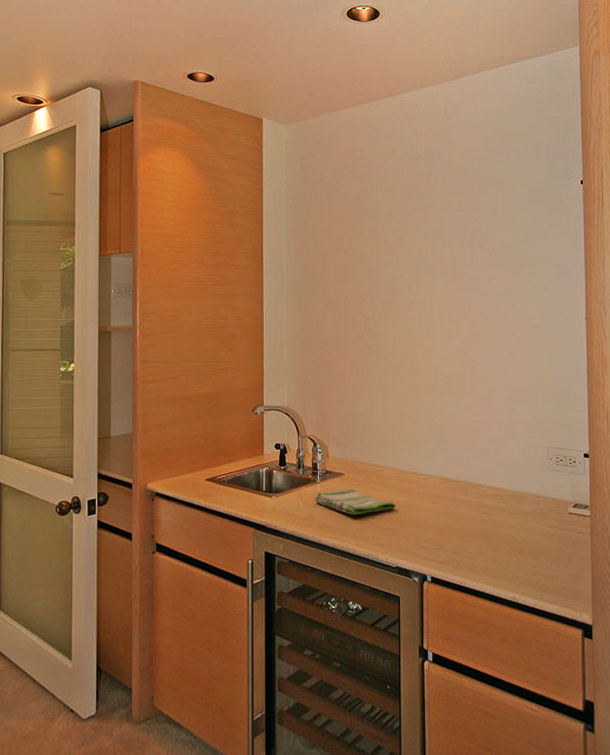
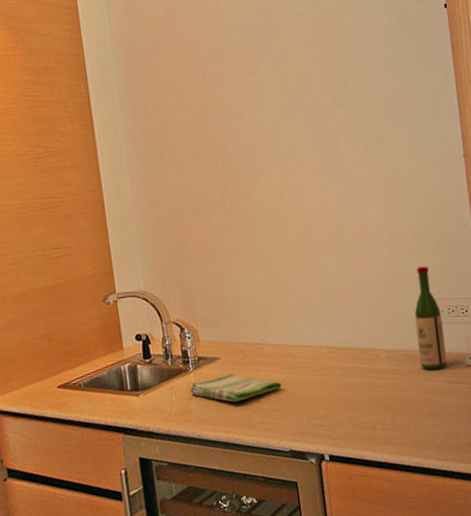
wine bottle: none [524,415,551,513] -> present [414,266,447,370]

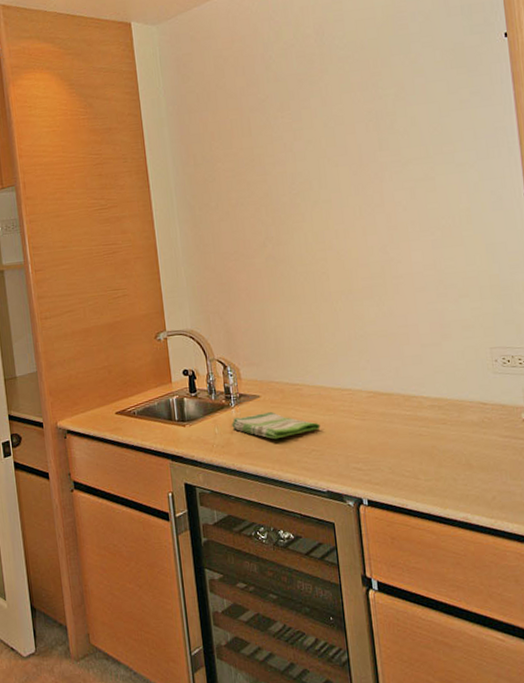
wine bottle: present [414,266,447,370] -> none [464,312,501,422]

